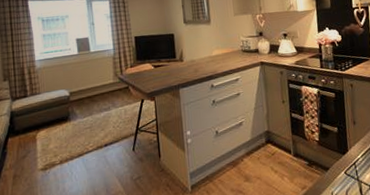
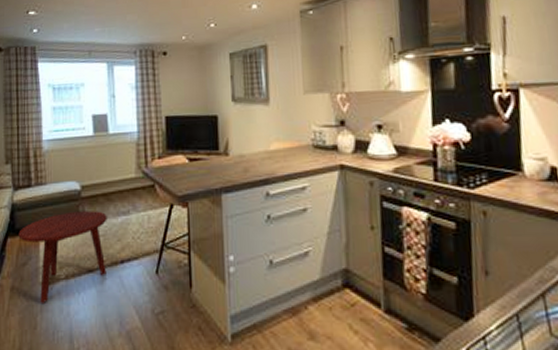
side table: none [18,110,94,185] -> present [18,211,107,303]

